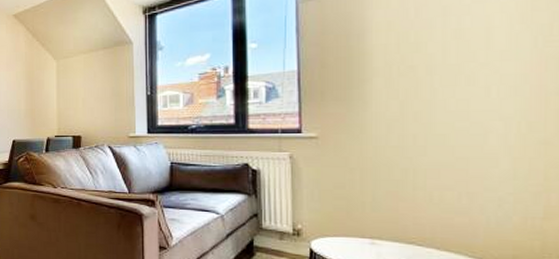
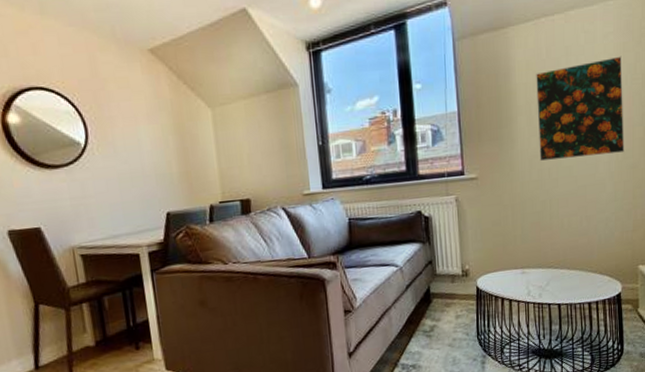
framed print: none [400,15,531,127] -> present [536,56,625,162]

